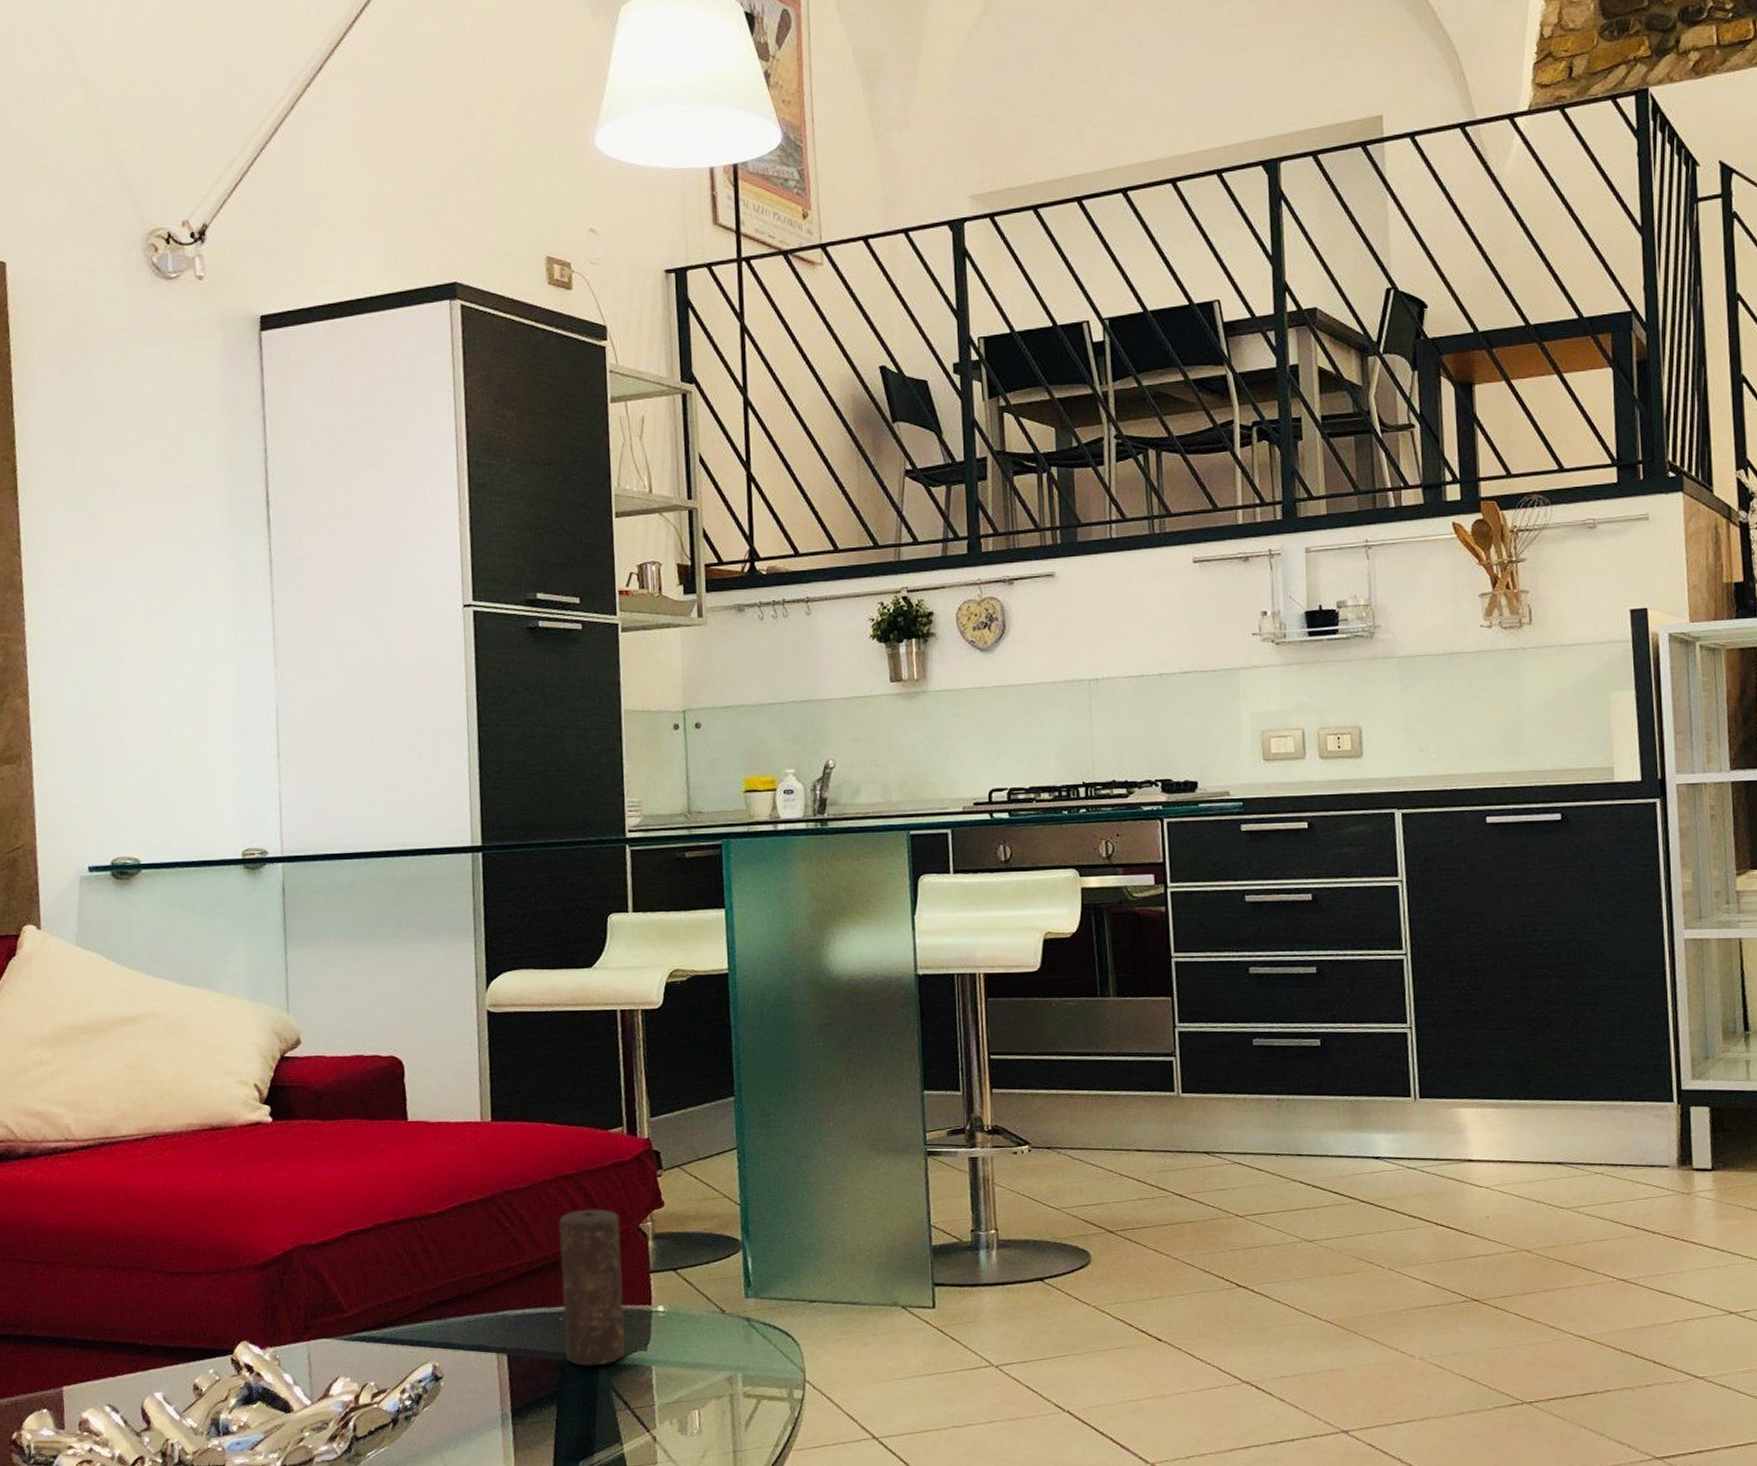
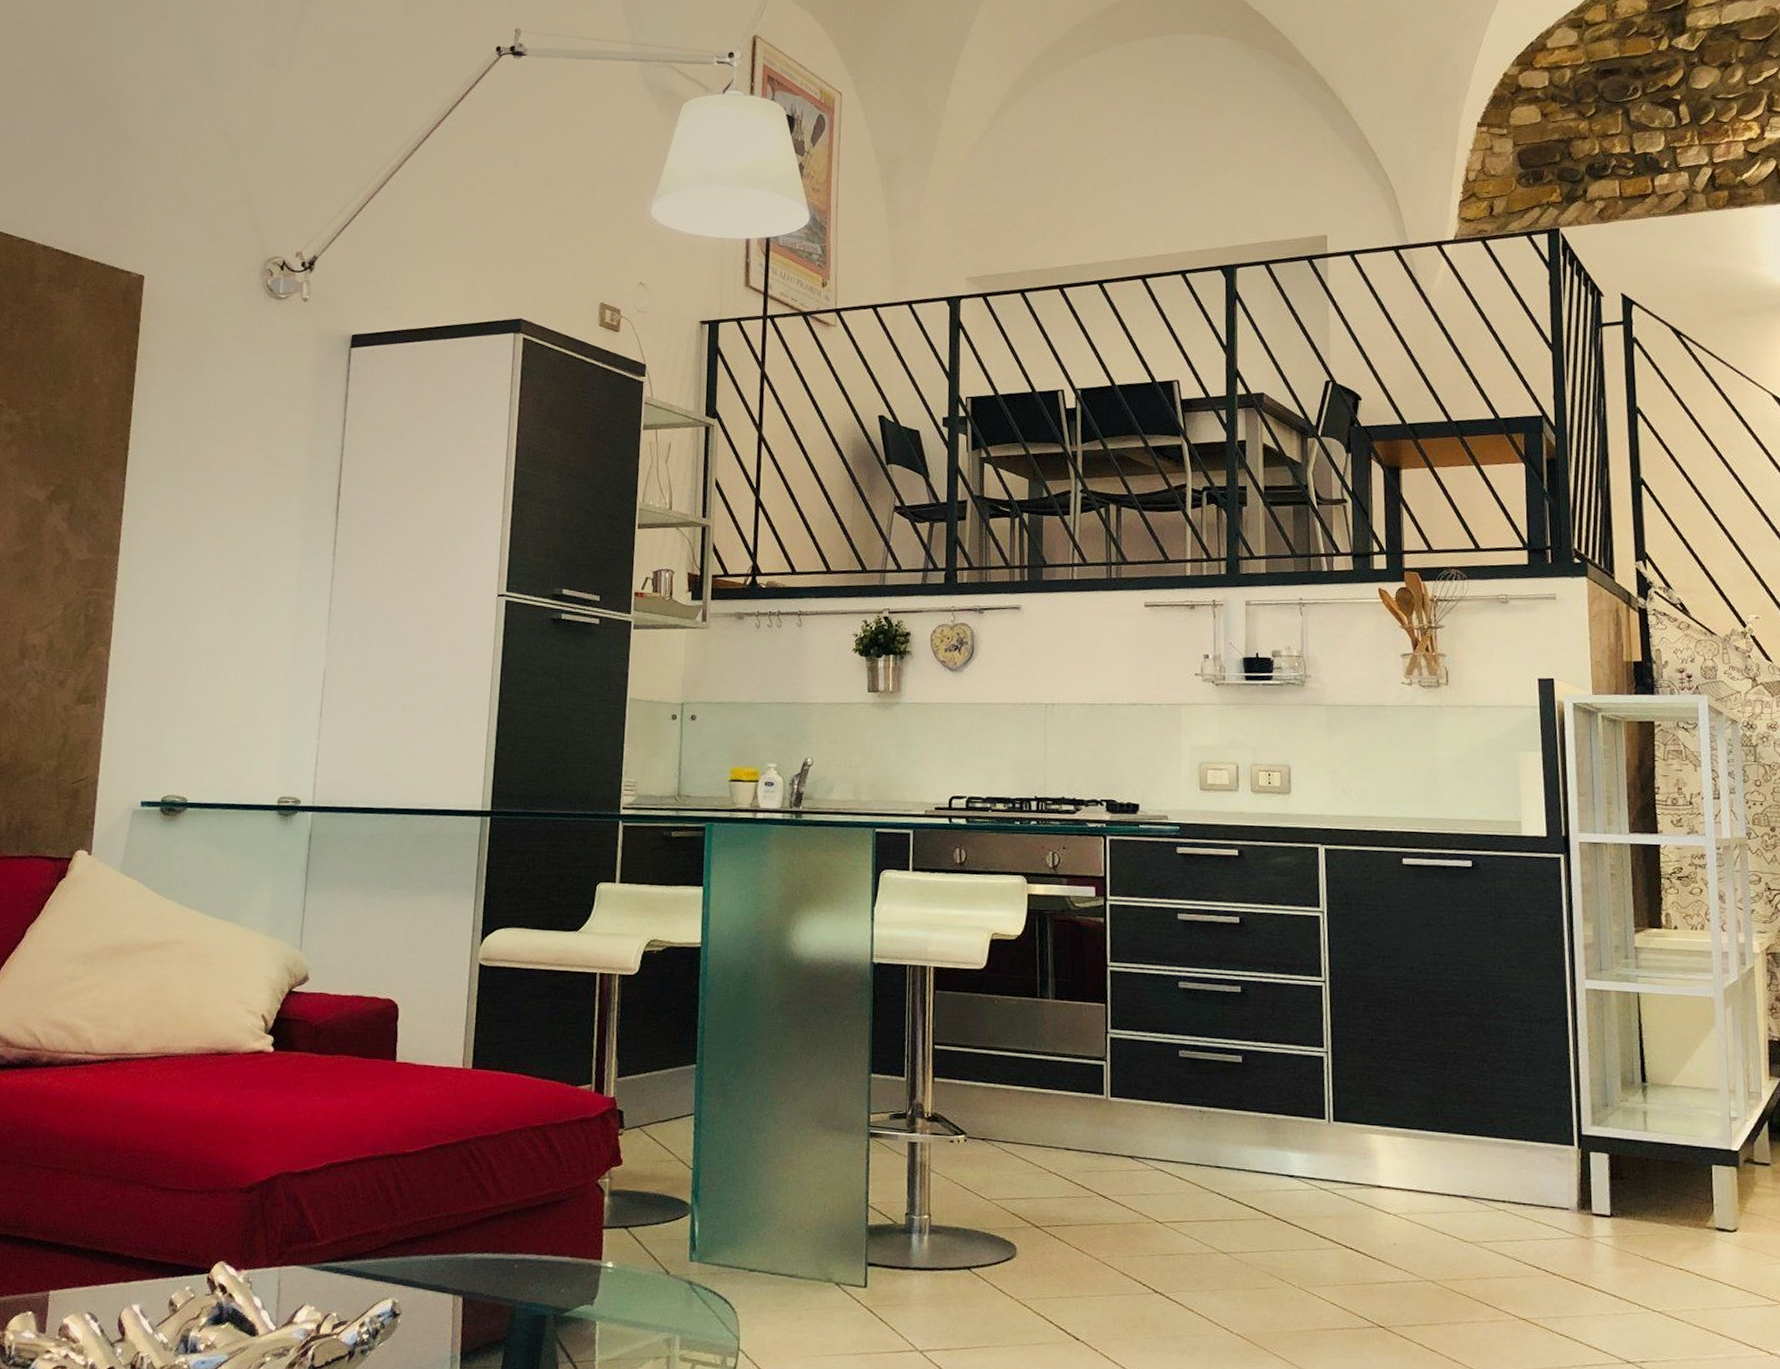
candle: present [559,1209,625,1366] -> none [516,1160,580,1316]

